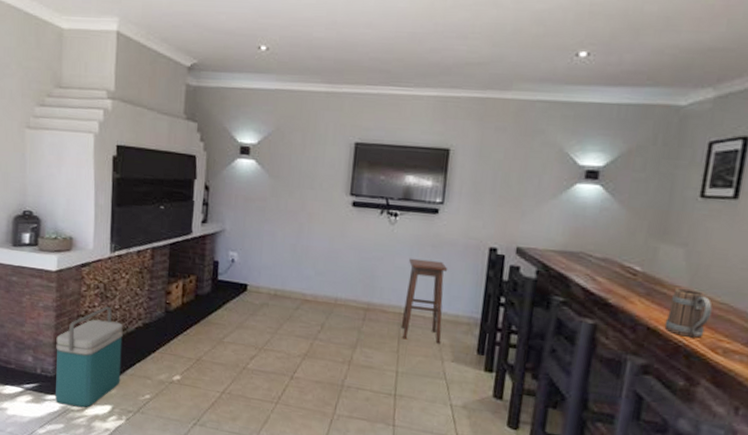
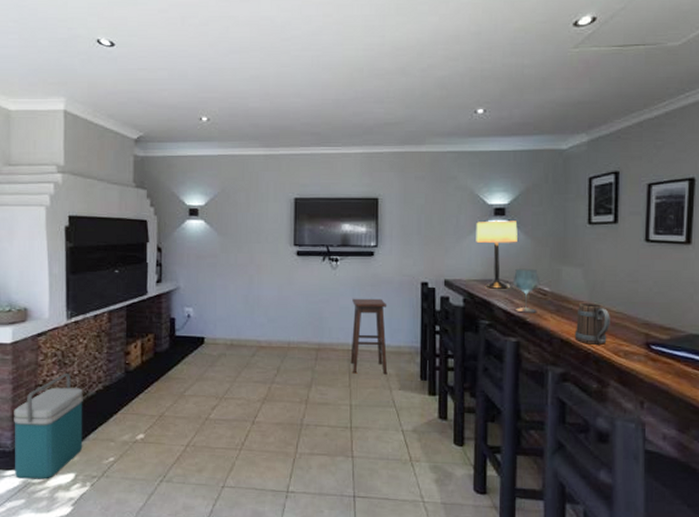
table lamp: none [559,184,612,264] -> present [476,220,518,289]
wine glass: none [597,242,631,294] -> present [512,268,541,313]

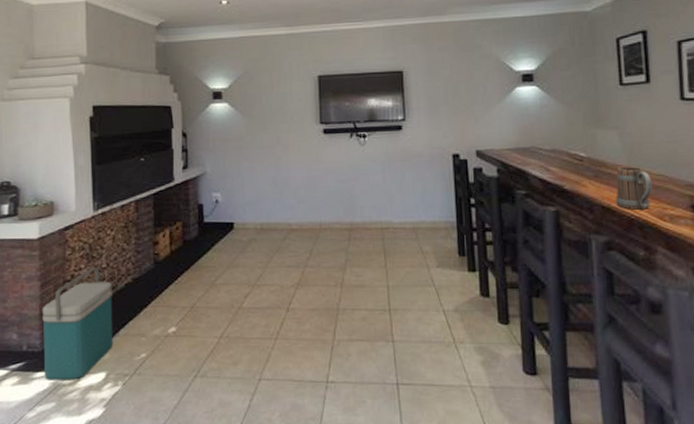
bar stool: present [350,298,388,375] -> none [383,173,424,253]
table lamp: present [476,220,518,289] -> none [504,86,548,157]
wine glass: present [512,268,541,313] -> none [546,134,576,181]

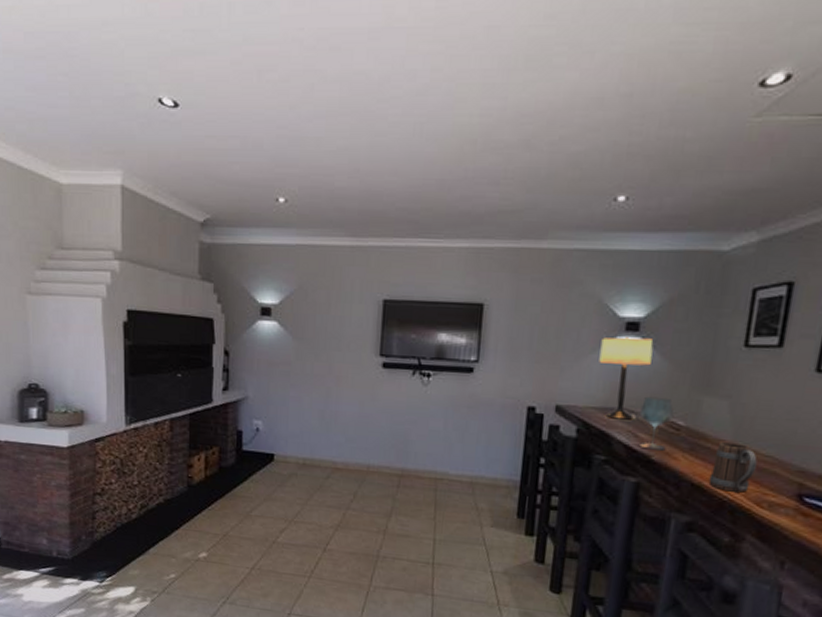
cooler: present [42,266,114,380] -> none [72,482,143,590]
table lamp: none [504,86,548,157] -> present [599,337,653,420]
wine glass: none [546,134,576,181] -> present [639,396,674,451]

